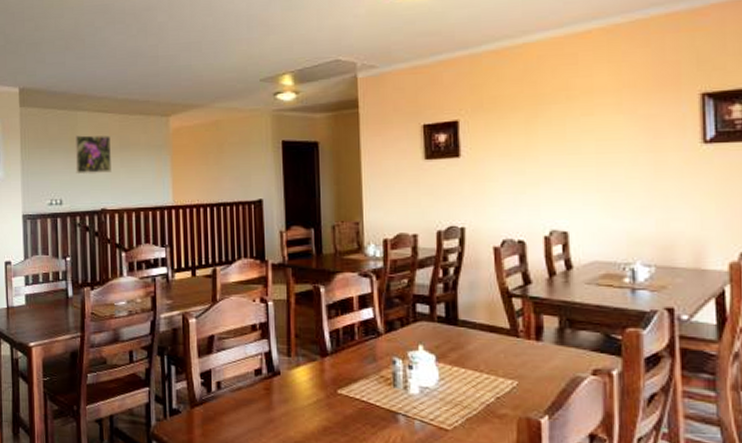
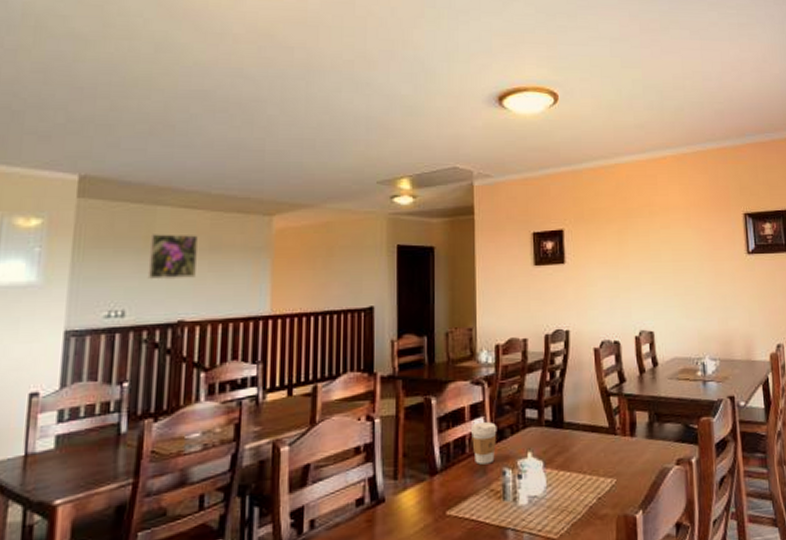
coffee cup: none [359,313,387,352] -> present [470,422,497,465]

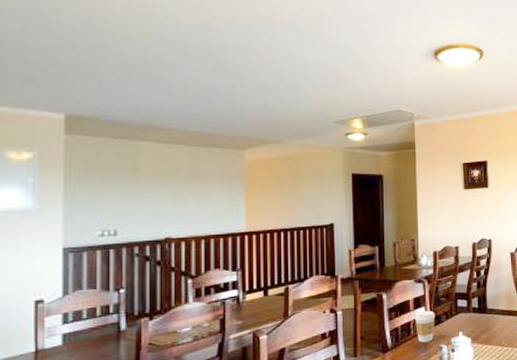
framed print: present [147,234,198,280] -> none [135,165,179,204]

